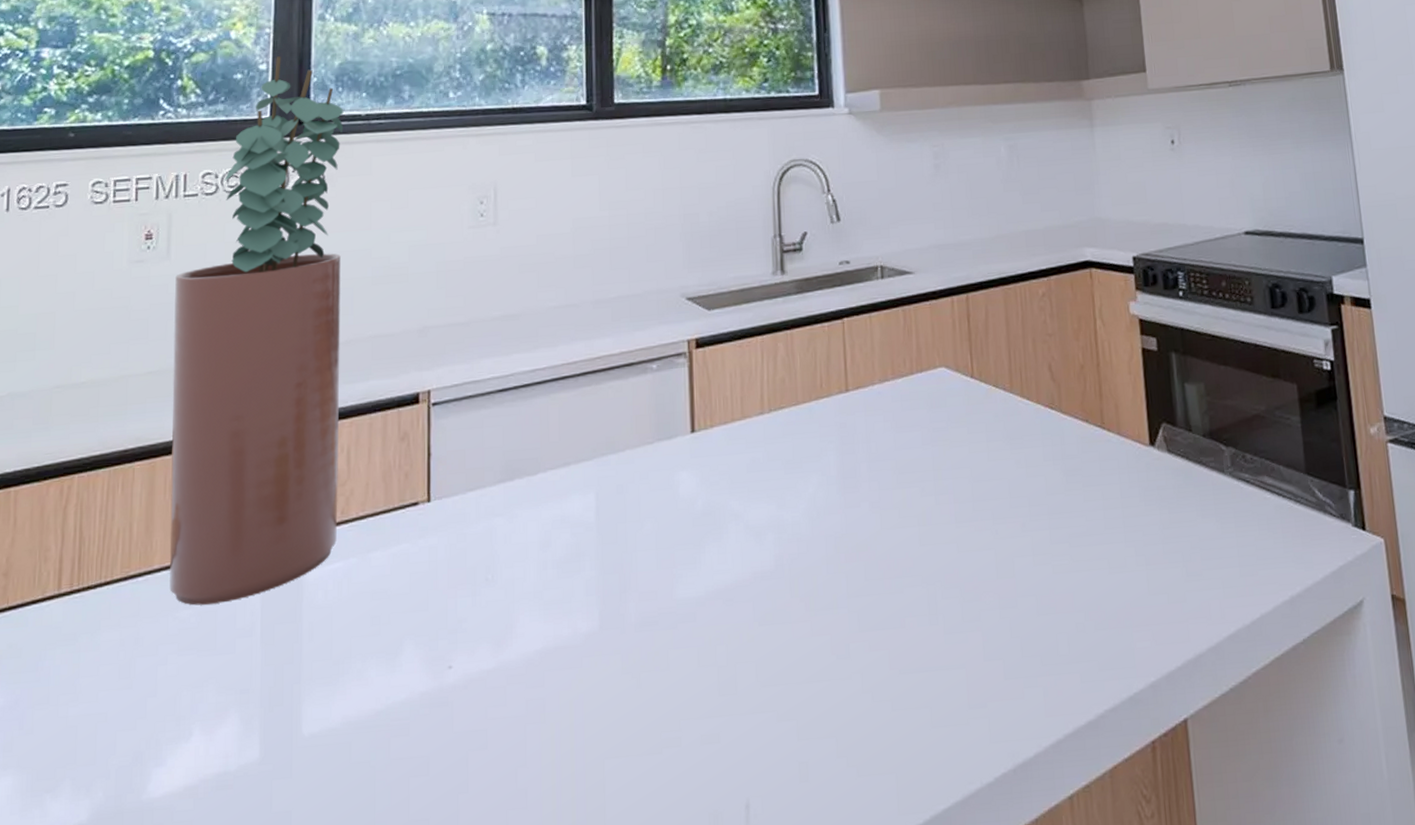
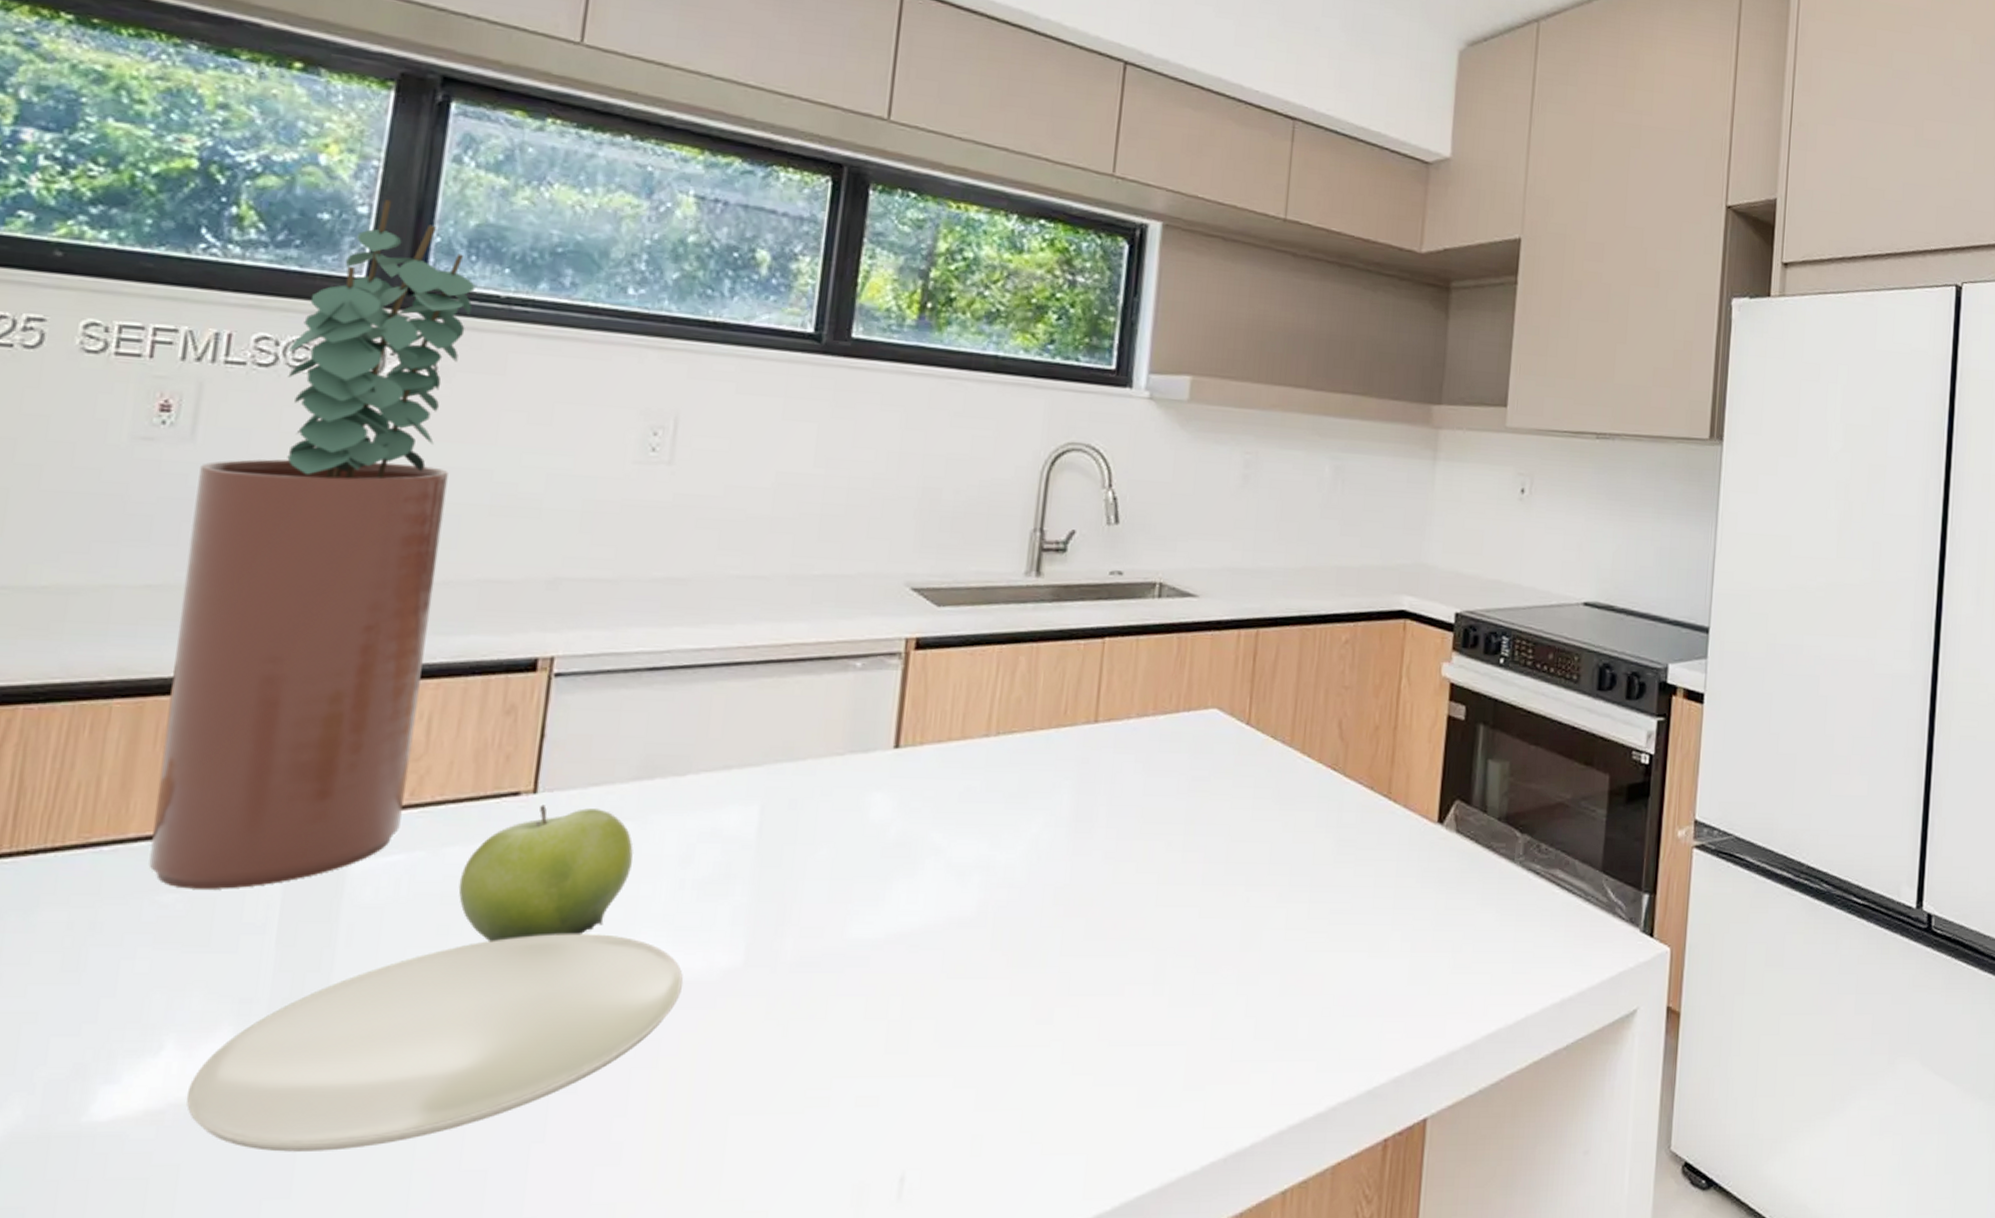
plate: none [211,612,556,814] -> present [186,934,684,1152]
fruit: none [383,509,506,628] -> present [458,804,633,943]

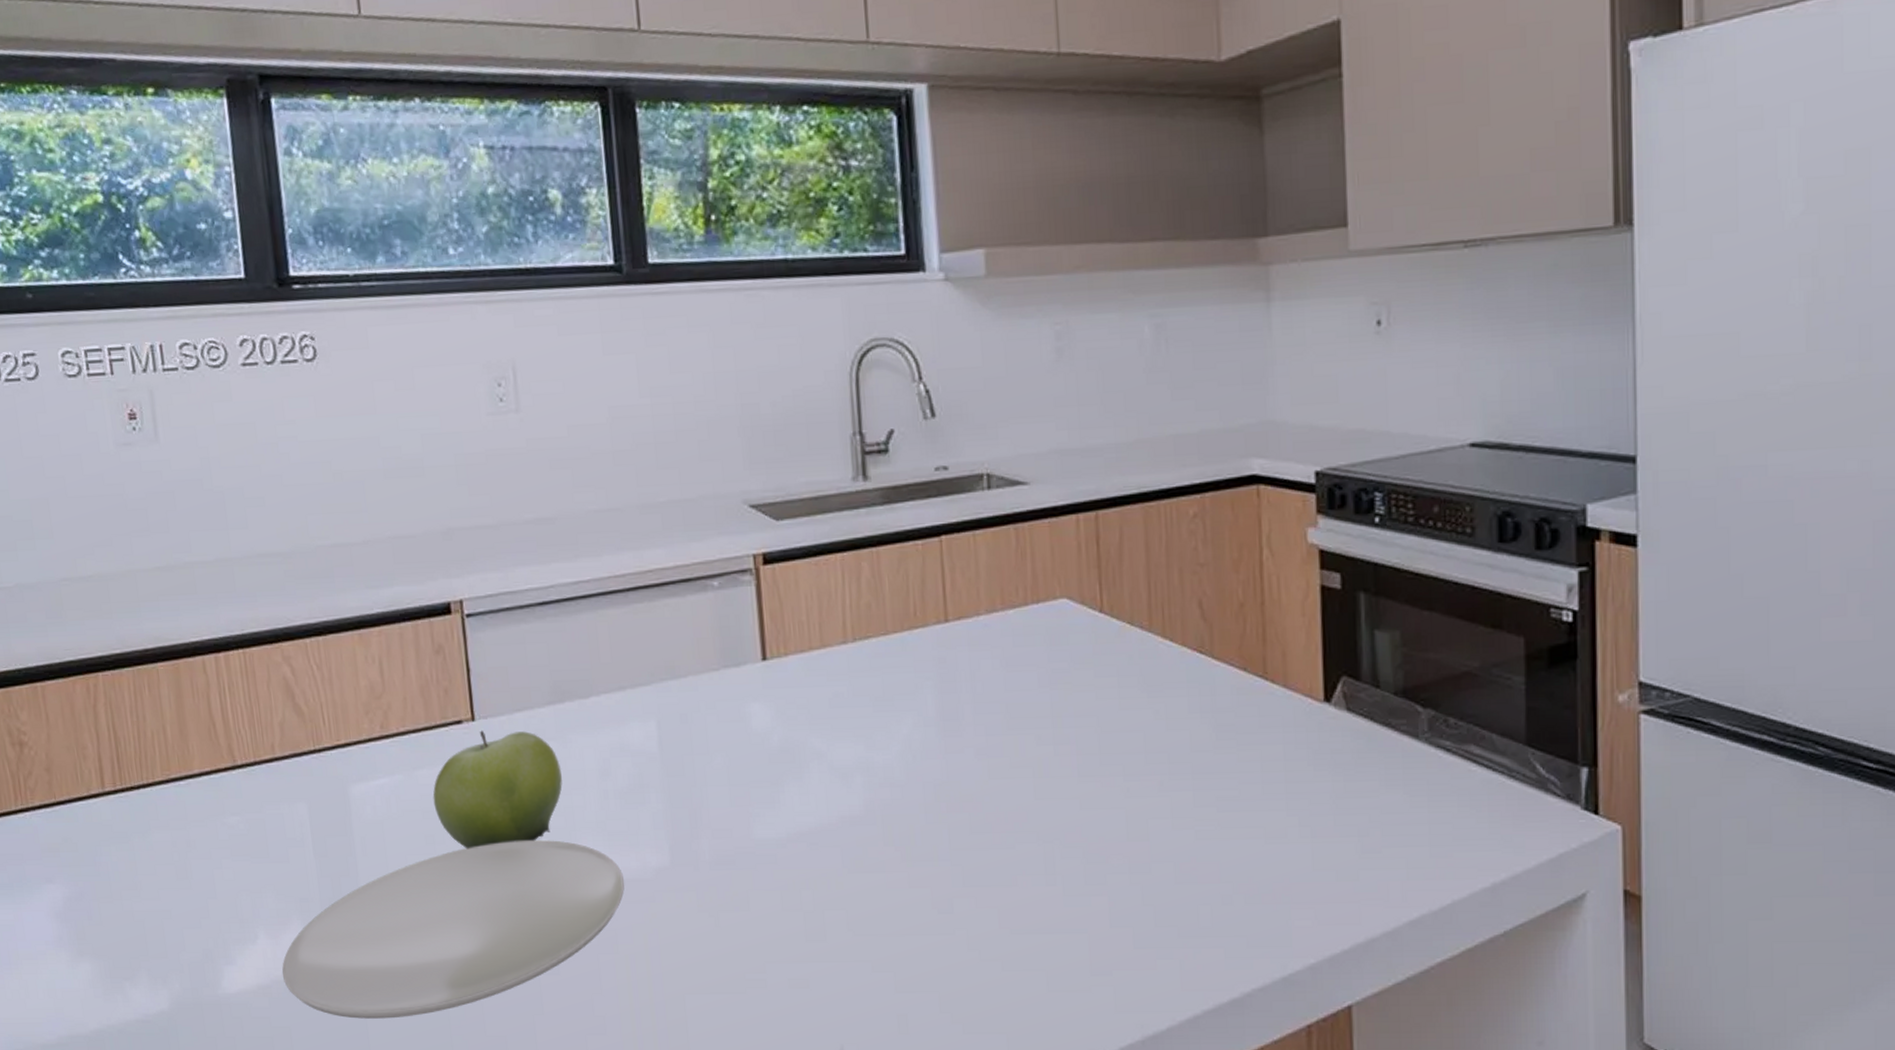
vase: present [149,199,476,889] -> none [168,201,379,812]

